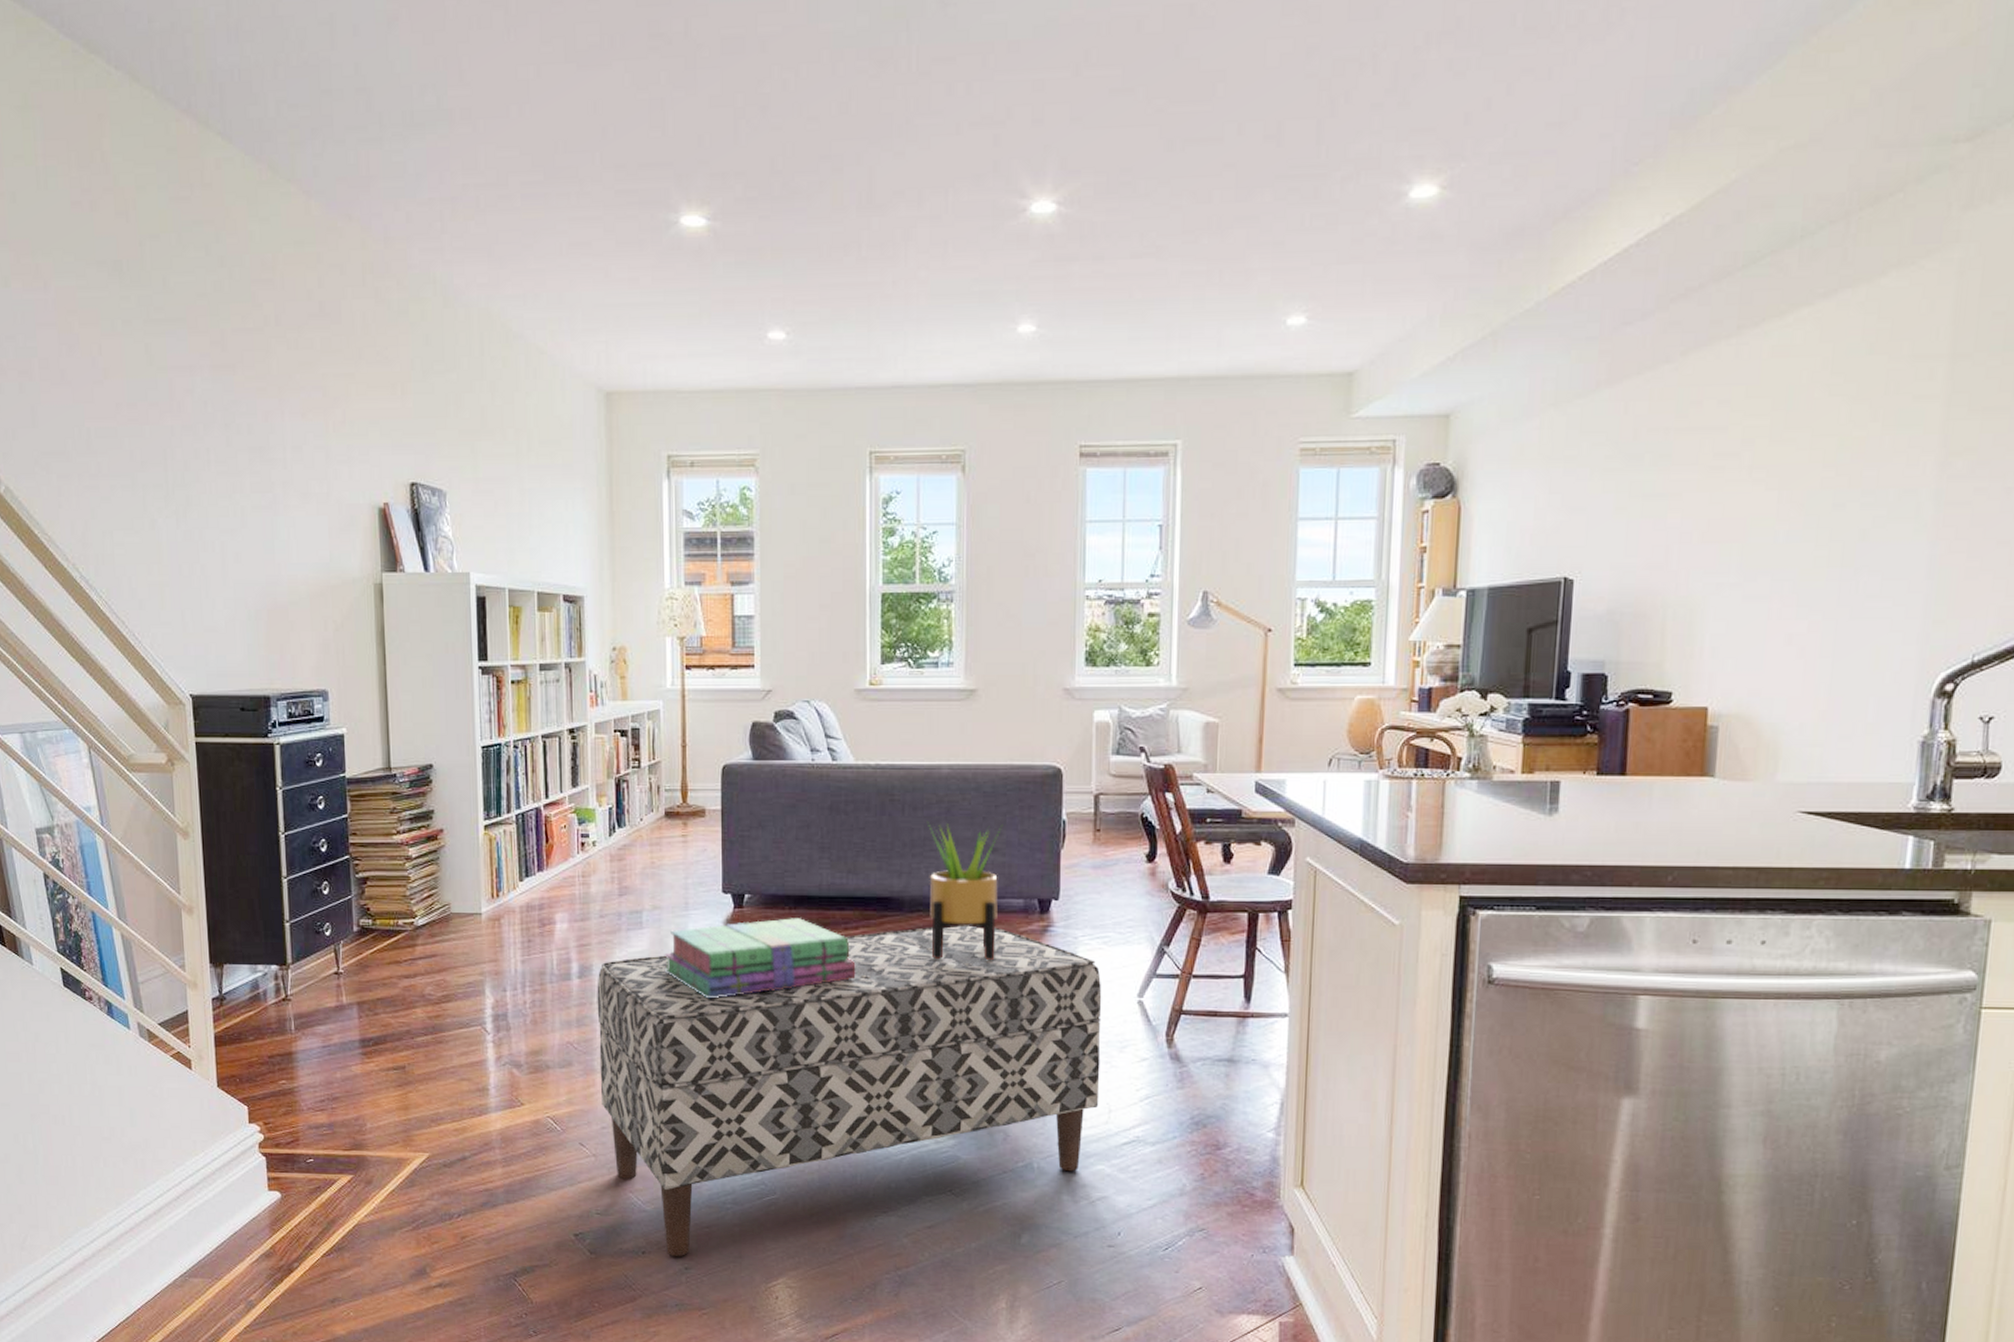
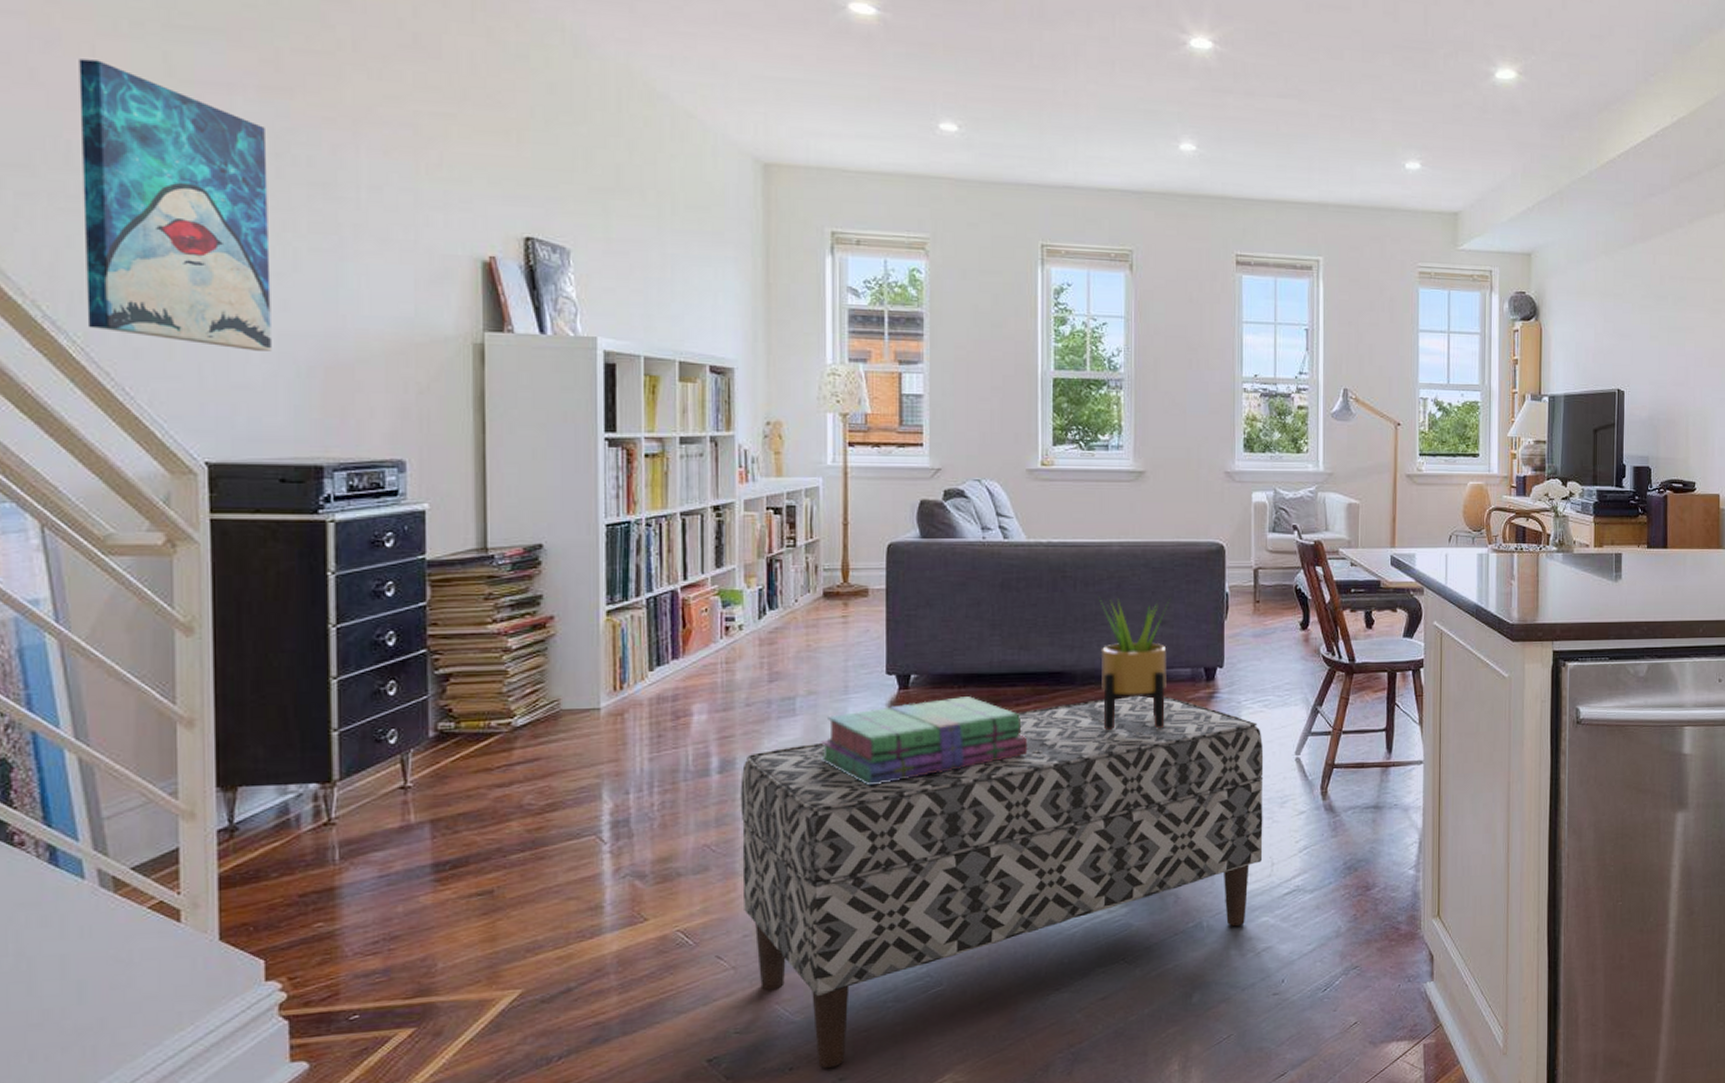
wall art: none [91,357,230,598] -> present [79,59,271,351]

